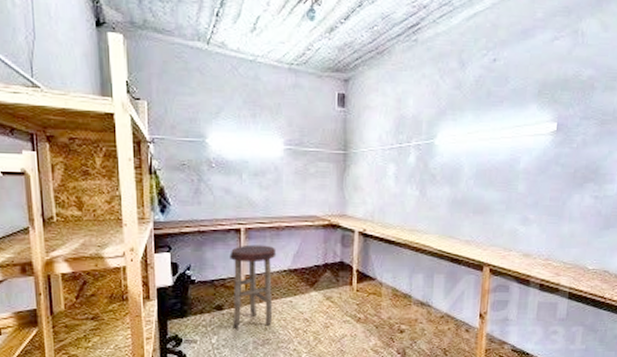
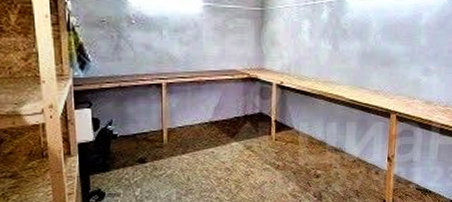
stool: present [230,244,277,328] -> none [151,99,198,180]

